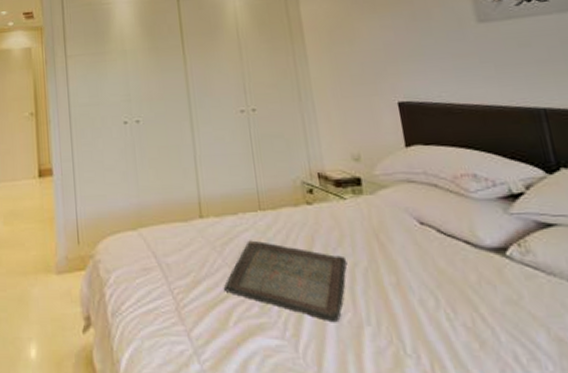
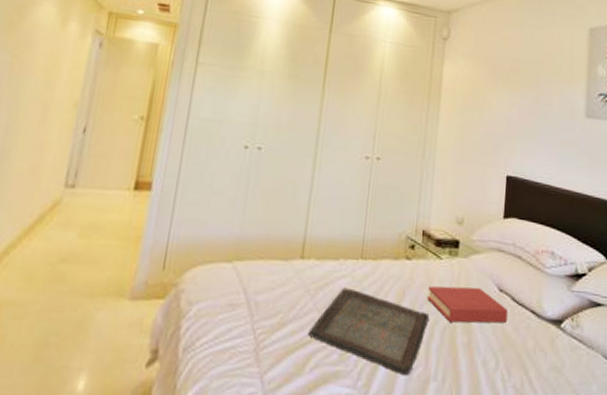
hardback book: none [337,223,437,263] -> present [427,286,508,324]

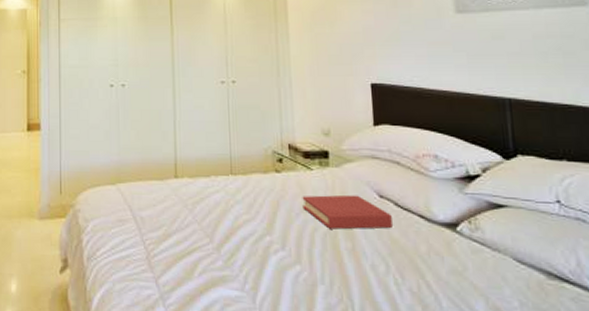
serving tray: present [307,287,429,376] -> none [191,201,307,280]

